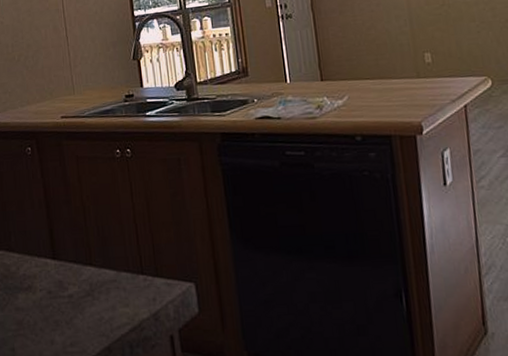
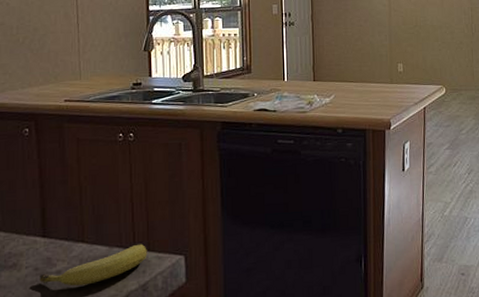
fruit: none [53,268,156,312] -> present [39,244,147,286]

